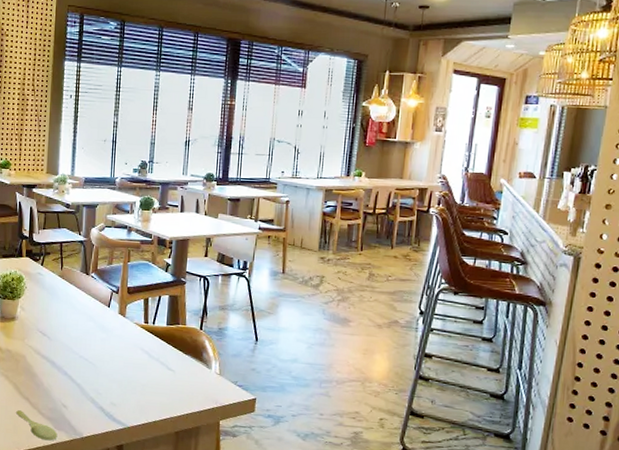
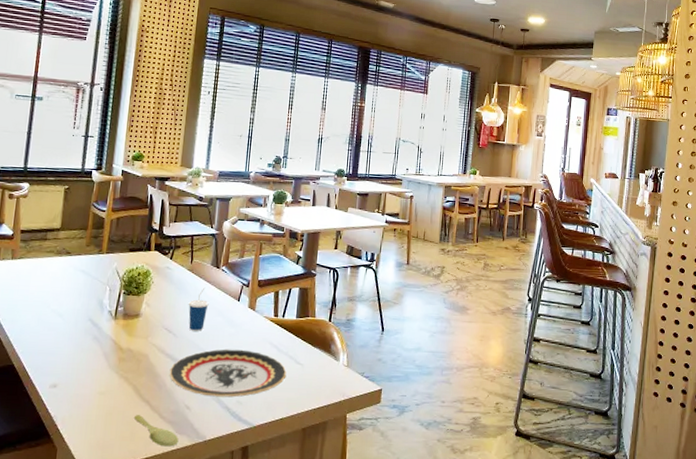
plate: none [45,353,158,399] -> present [169,349,287,398]
cup: none [60,293,80,335] -> present [188,287,209,331]

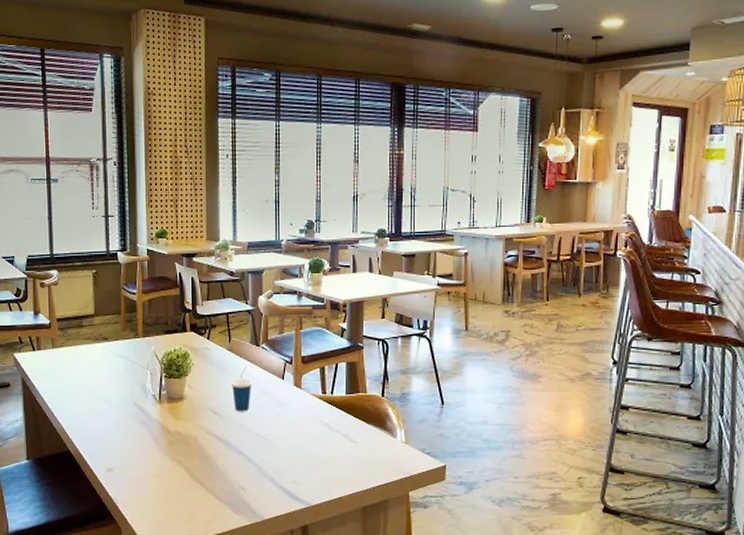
spoon: present [134,415,179,447] -> none [191,496,237,526]
plate: present [169,349,287,398] -> none [220,429,341,478]

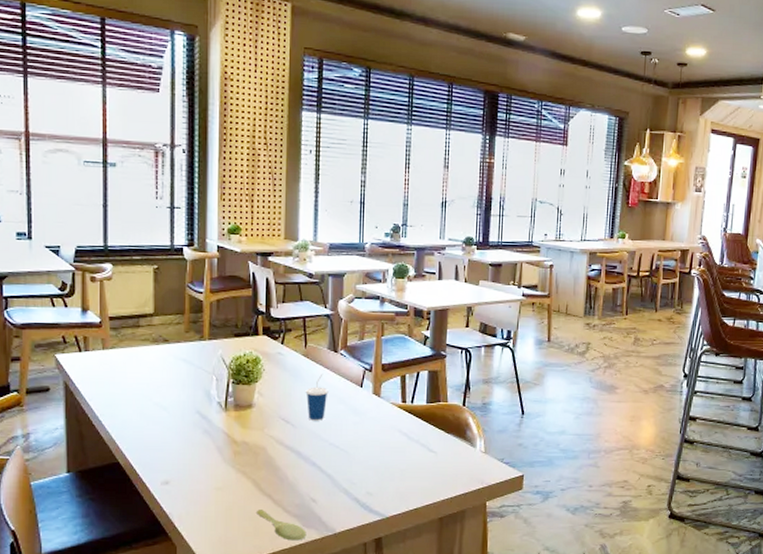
spoon: none [191,496,237,526] -> present [257,510,307,541]

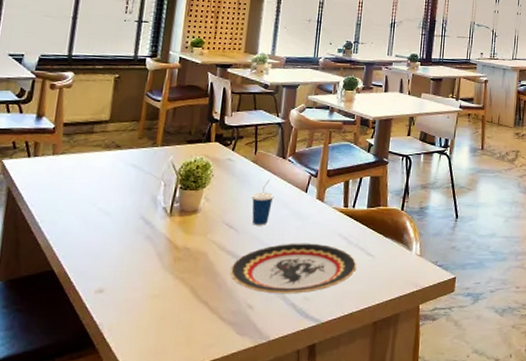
spoon: present [257,510,307,541] -> none [191,318,240,350]
plate: none [290,438,419,489] -> present [230,243,357,294]

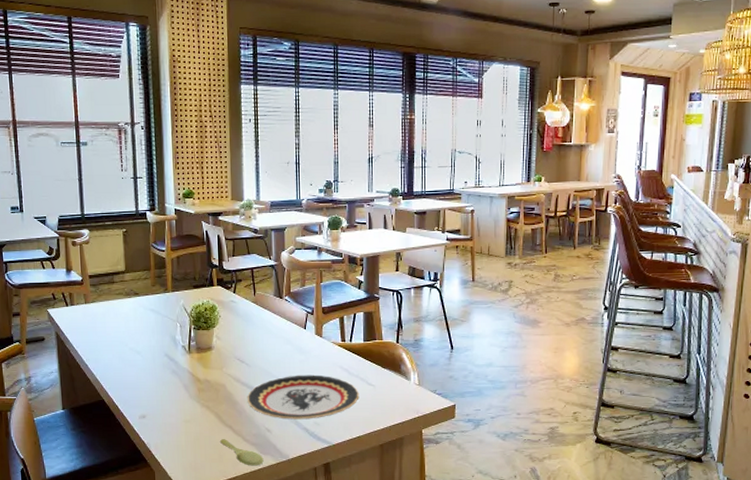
spoon: none [191,318,240,350] -> present [220,439,264,466]
cup: present [251,179,274,226] -> none [256,318,276,360]

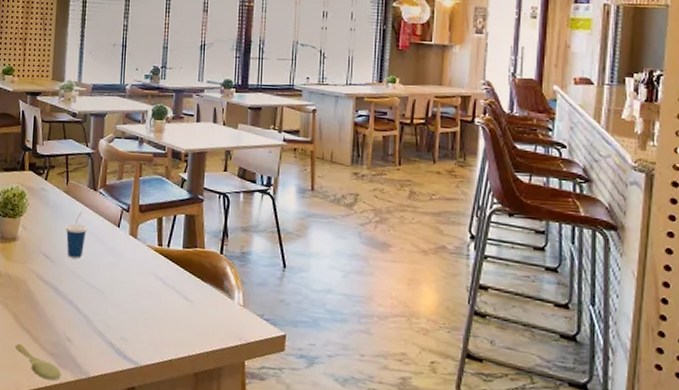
plate: present [247,375,359,420] -> none [48,279,174,333]
cup: none [256,318,276,360] -> present [65,211,87,259]

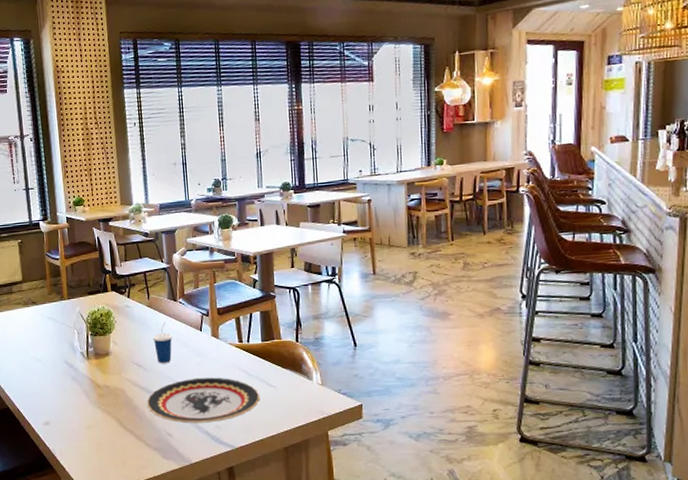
spoon: present [16,344,61,381] -> none [122,444,167,471]
plate: none [48,279,174,333] -> present [146,377,260,424]

